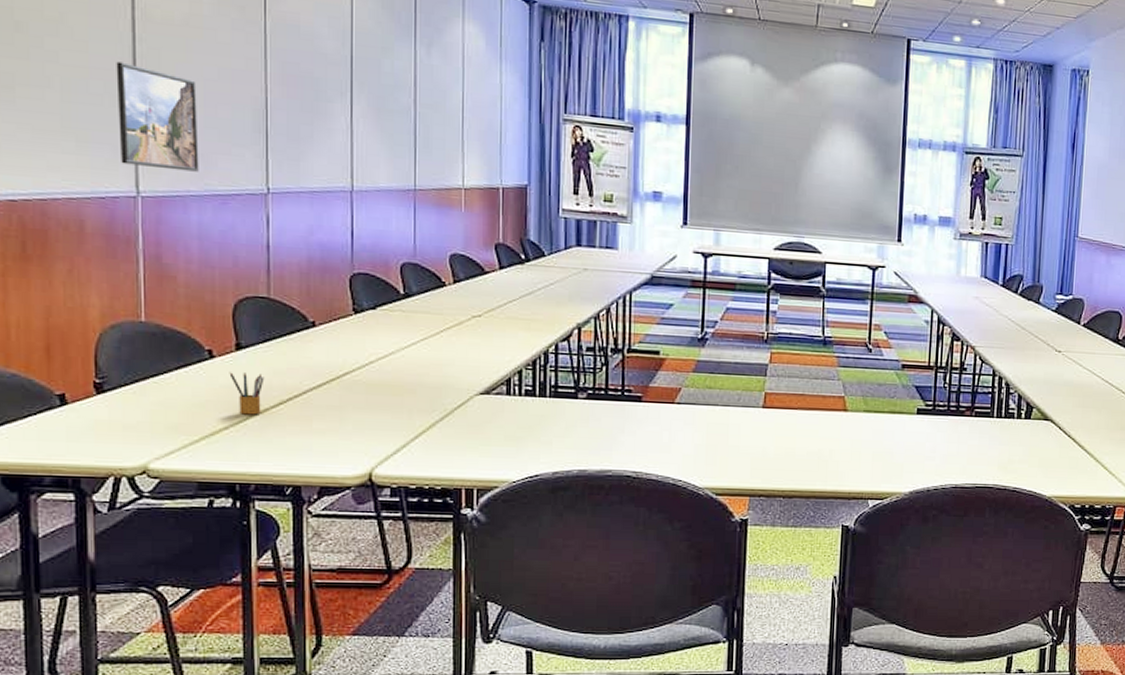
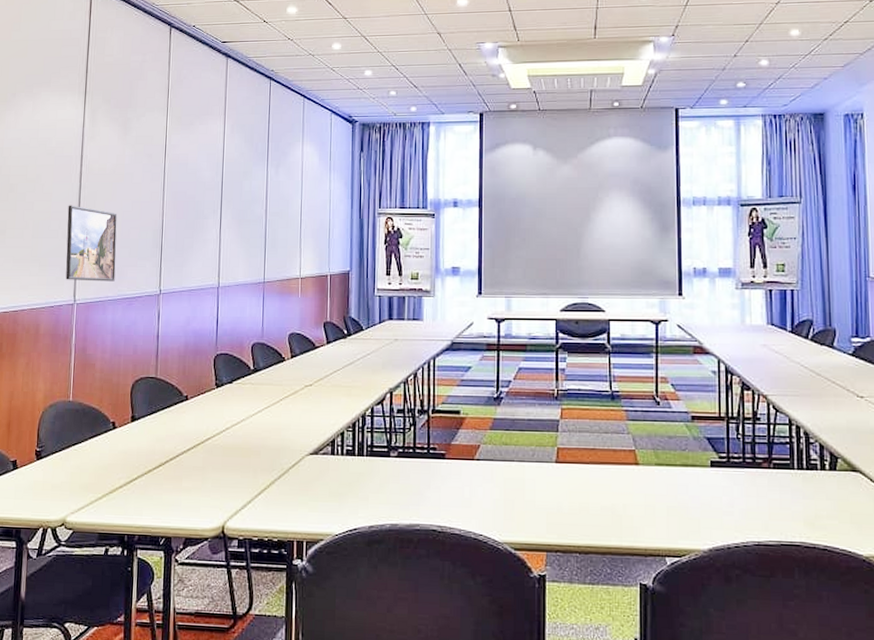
pencil box: present [229,372,265,415] -> none [125,440,150,476]

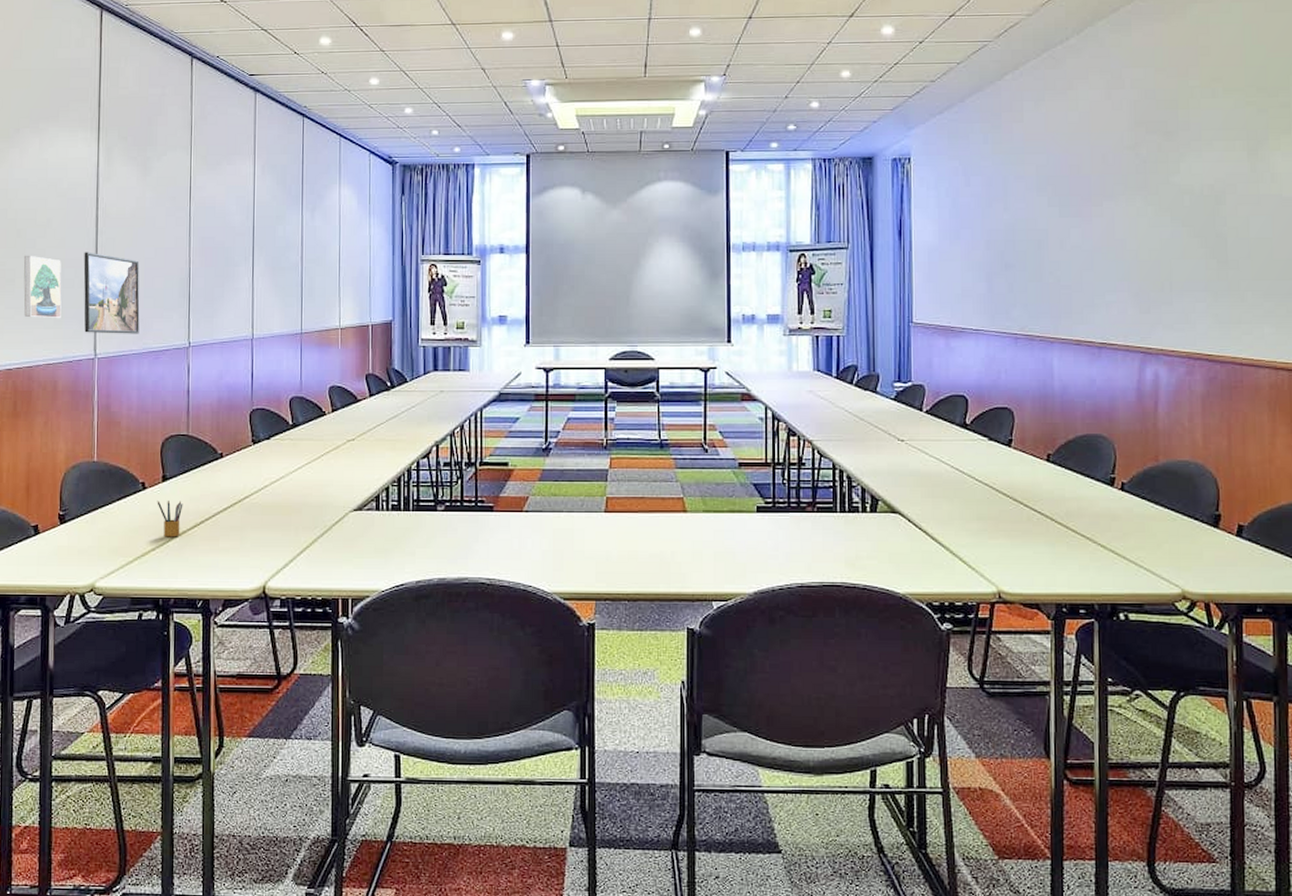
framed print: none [12,208,48,267] -> present [23,255,62,319]
pencil box: none [125,440,150,476] -> present [157,501,183,537]

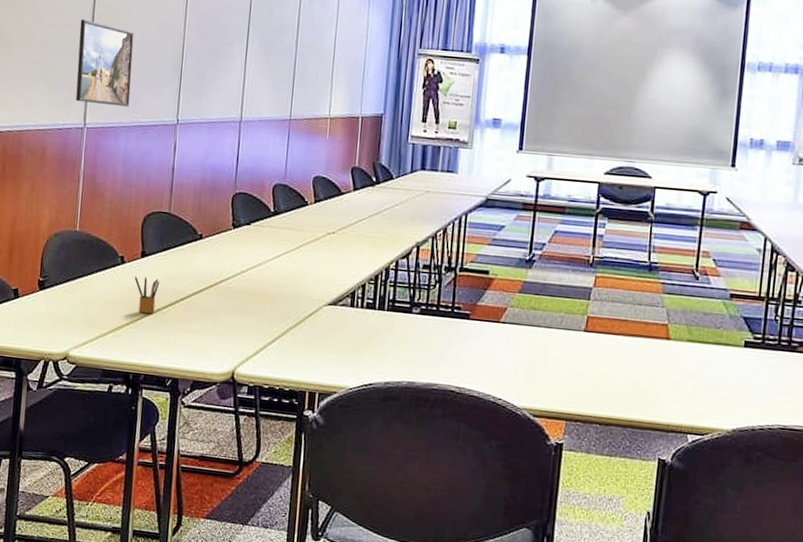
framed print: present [23,255,62,319] -> none [18,17,58,85]

